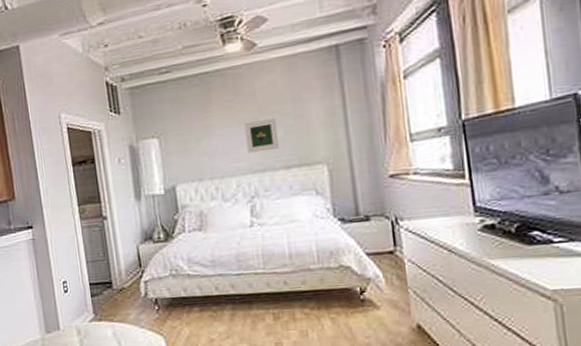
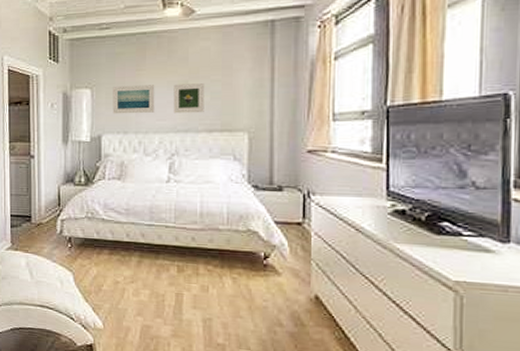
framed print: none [181,126,228,162] -> present [112,85,155,114]

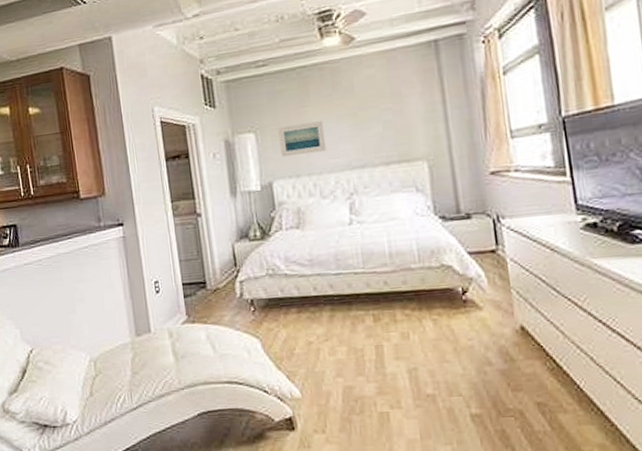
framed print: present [173,83,205,114] -> none [342,113,379,150]

